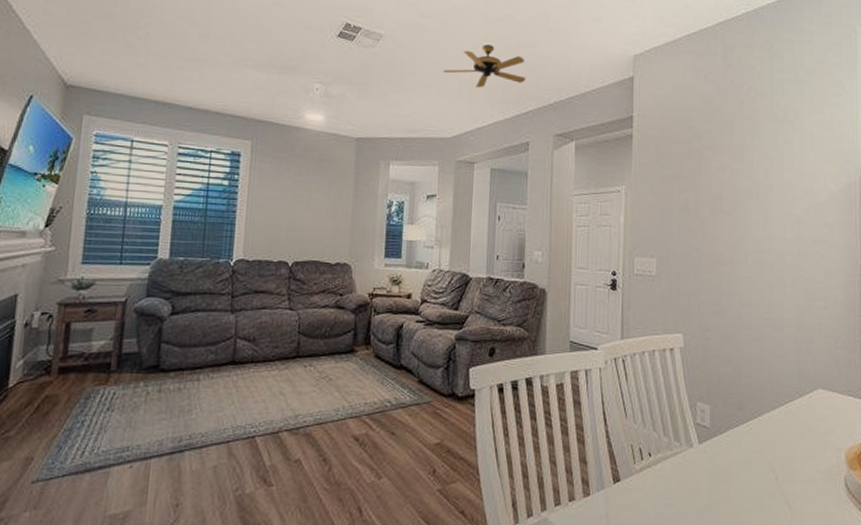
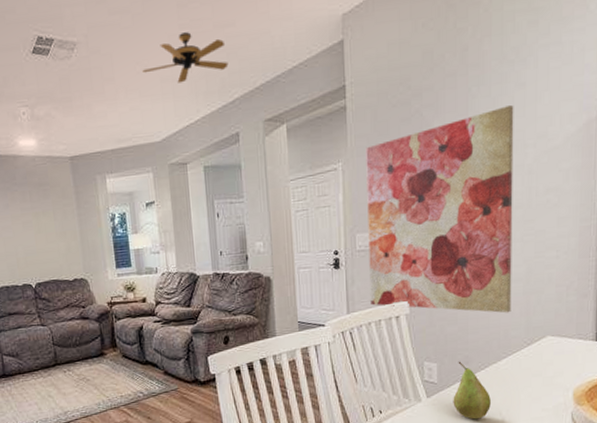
wall art: none [645,158,784,359] -> present [366,105,514,313]
fruit: none [725,406,764,474] -> present [453,361,491,420]

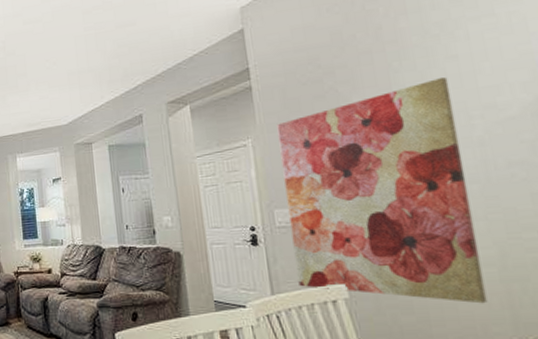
ceiling fan: present [142,32,229,84] -> none [51,33,130,75]

